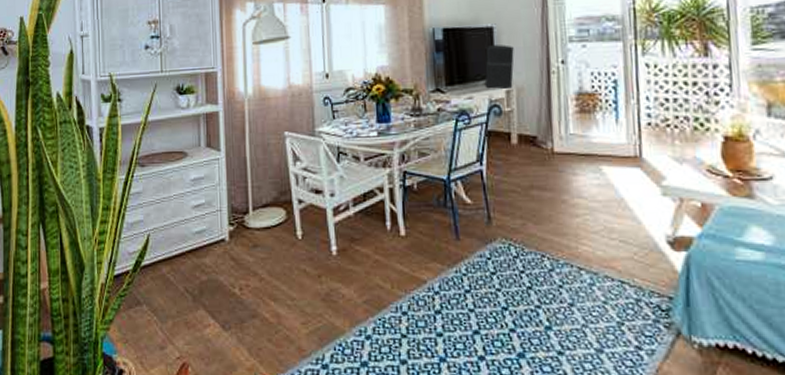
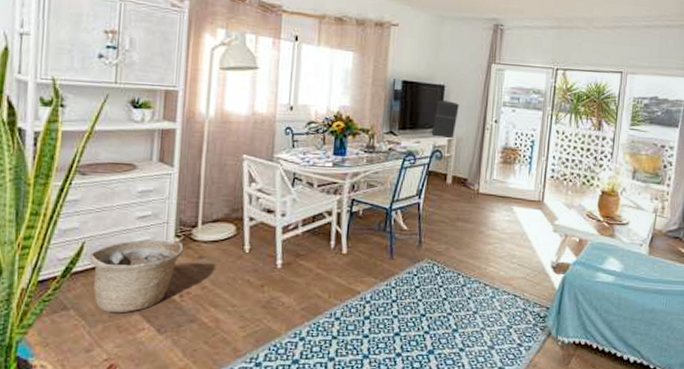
basket: none [154,229,238,308] -> present [88,240,184,313]

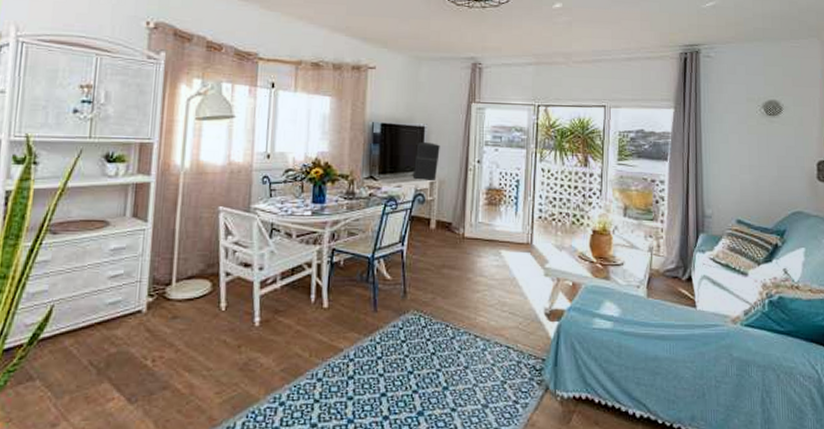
basket: present [88,240,184,313] -> none [57,300,157,382]

